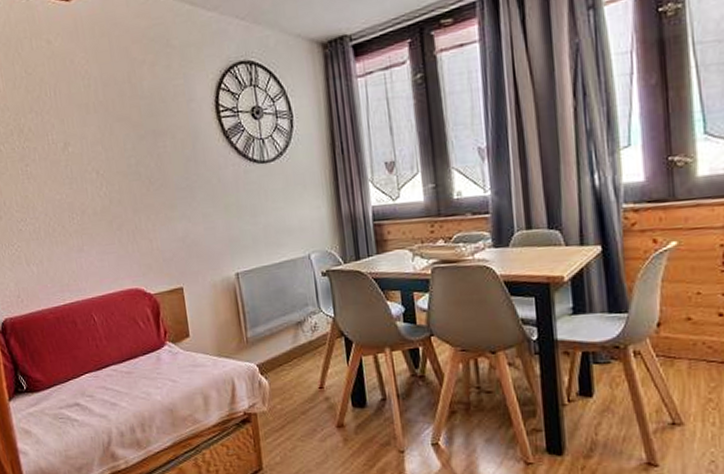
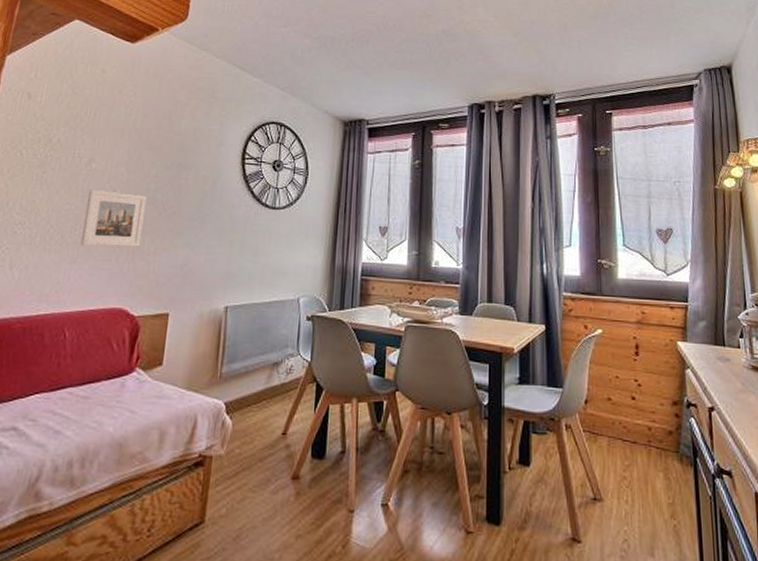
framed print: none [73,171,138,234] -> present [80,189,147,247]

